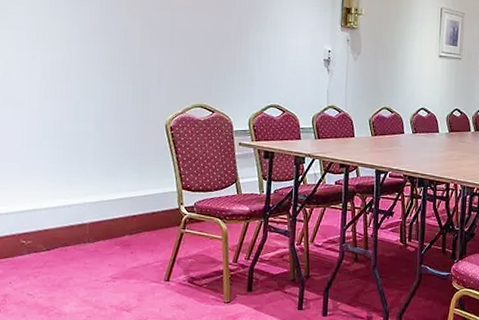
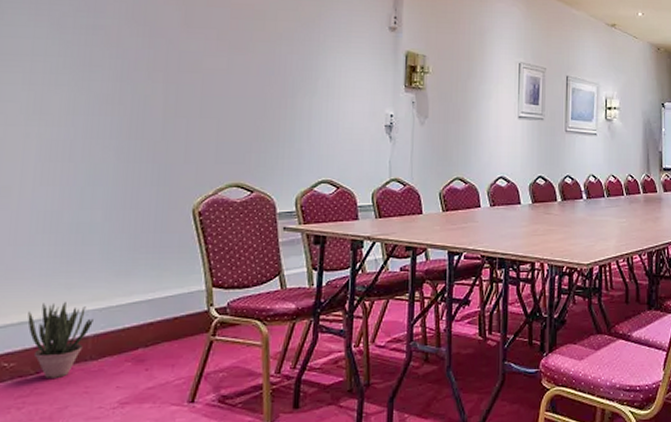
potted plant: none [39,195,89,255] -> present [27,302,93,378]

